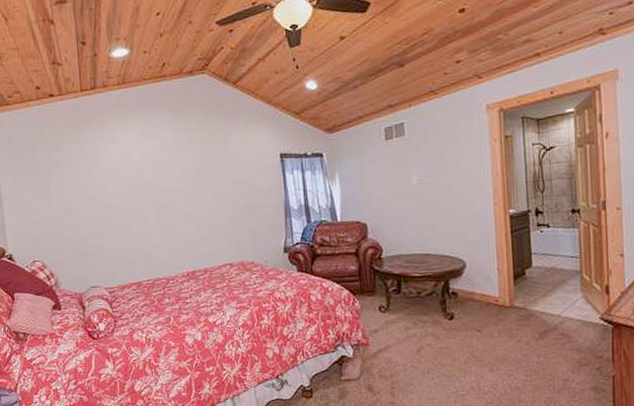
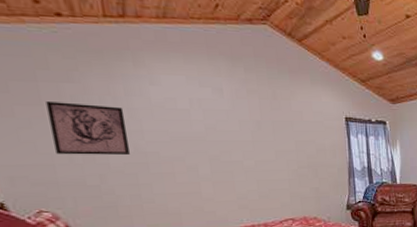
wall art: none [41,166,96,212] -> present [46,100,130,155]

